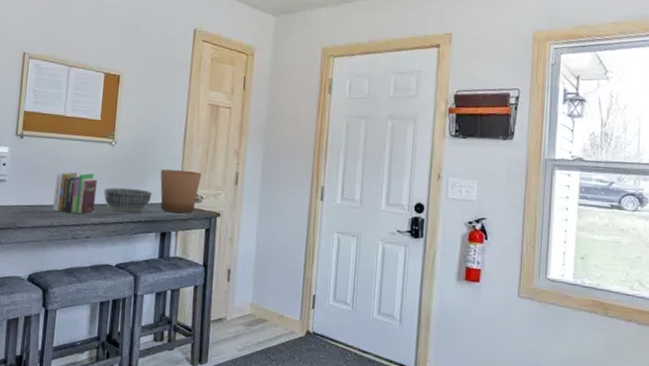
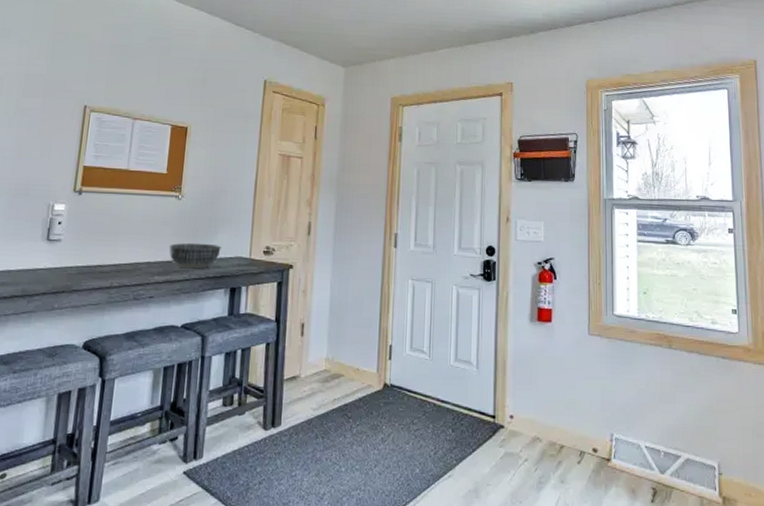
books: present [52,172,97,214] -> none [112,228,162,272]
planter: present [160,169,202,214] -> none [229,221,273,267]

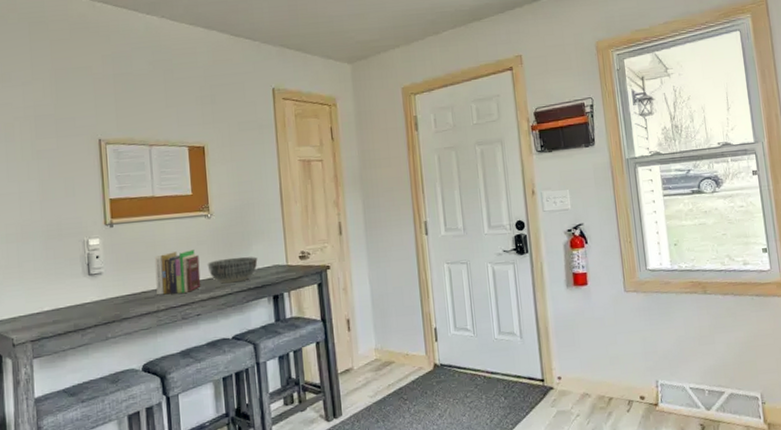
books: none [112,228,162,272] -> present [154,249,201,295]

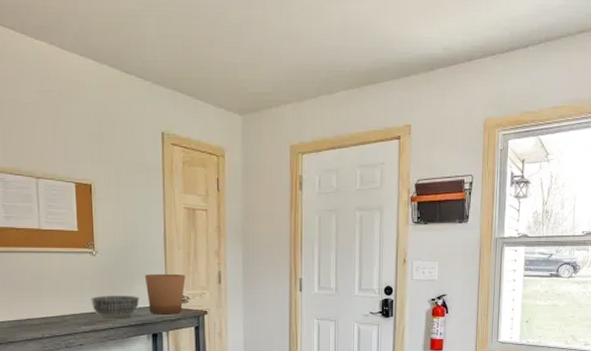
books: present [154,249,201,295] -> none [40,283,84,324]
planter: none [262,229,305,275] -> present [144,273,186,315]

